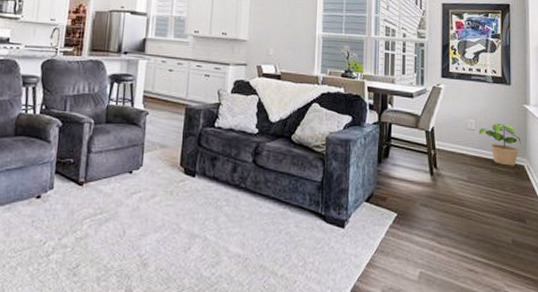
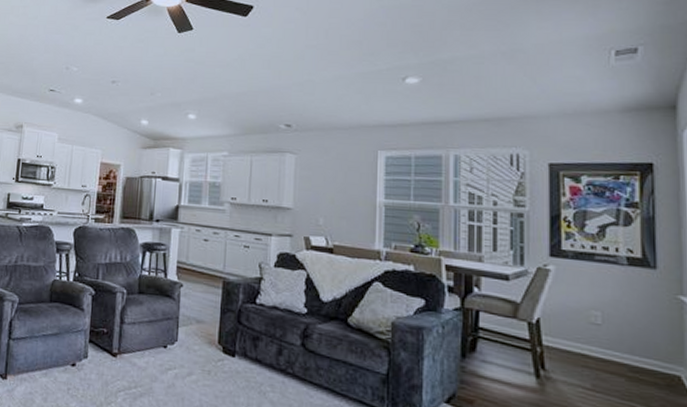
potted plant: present [479,123,521,166] -> none [607,317,675,376]

